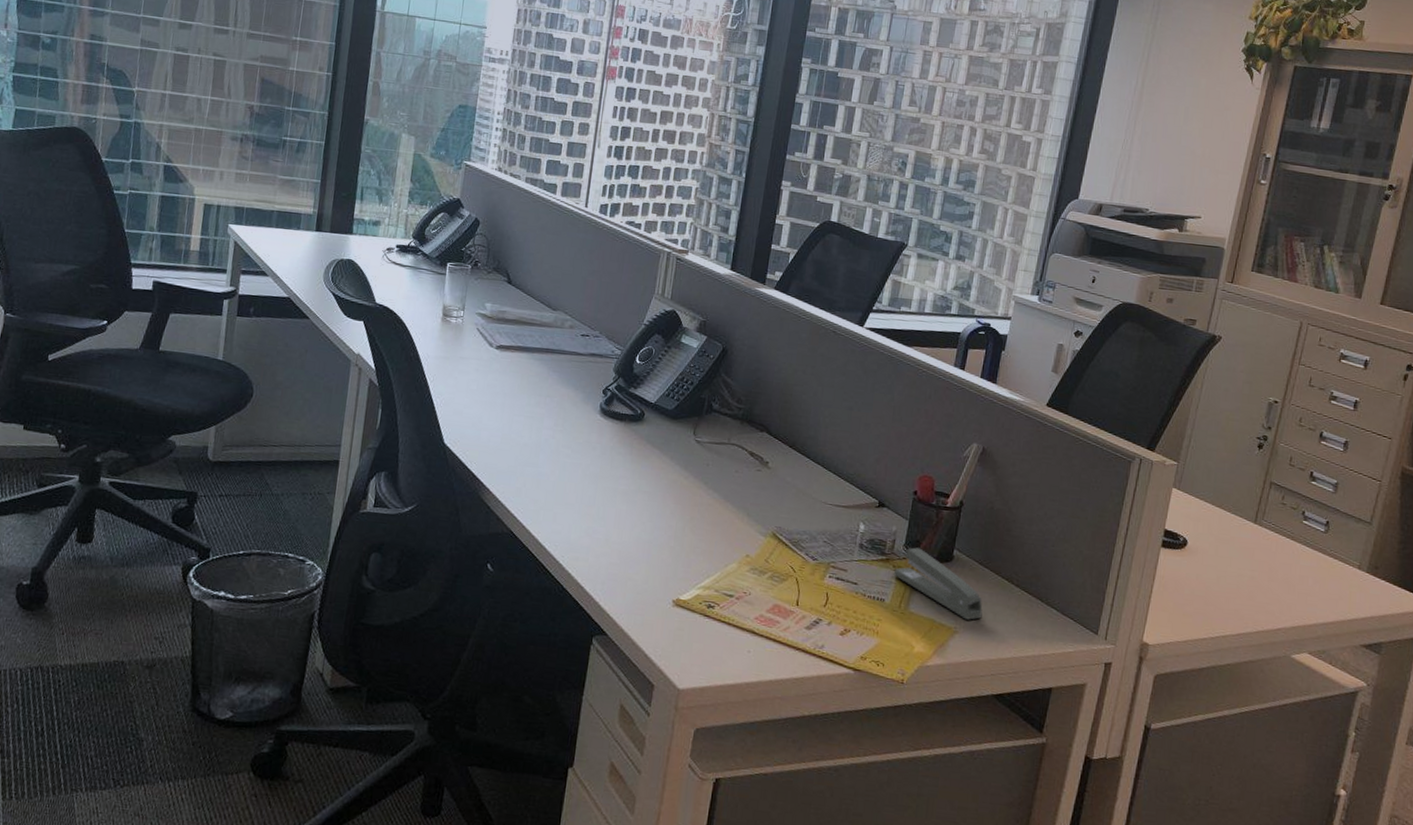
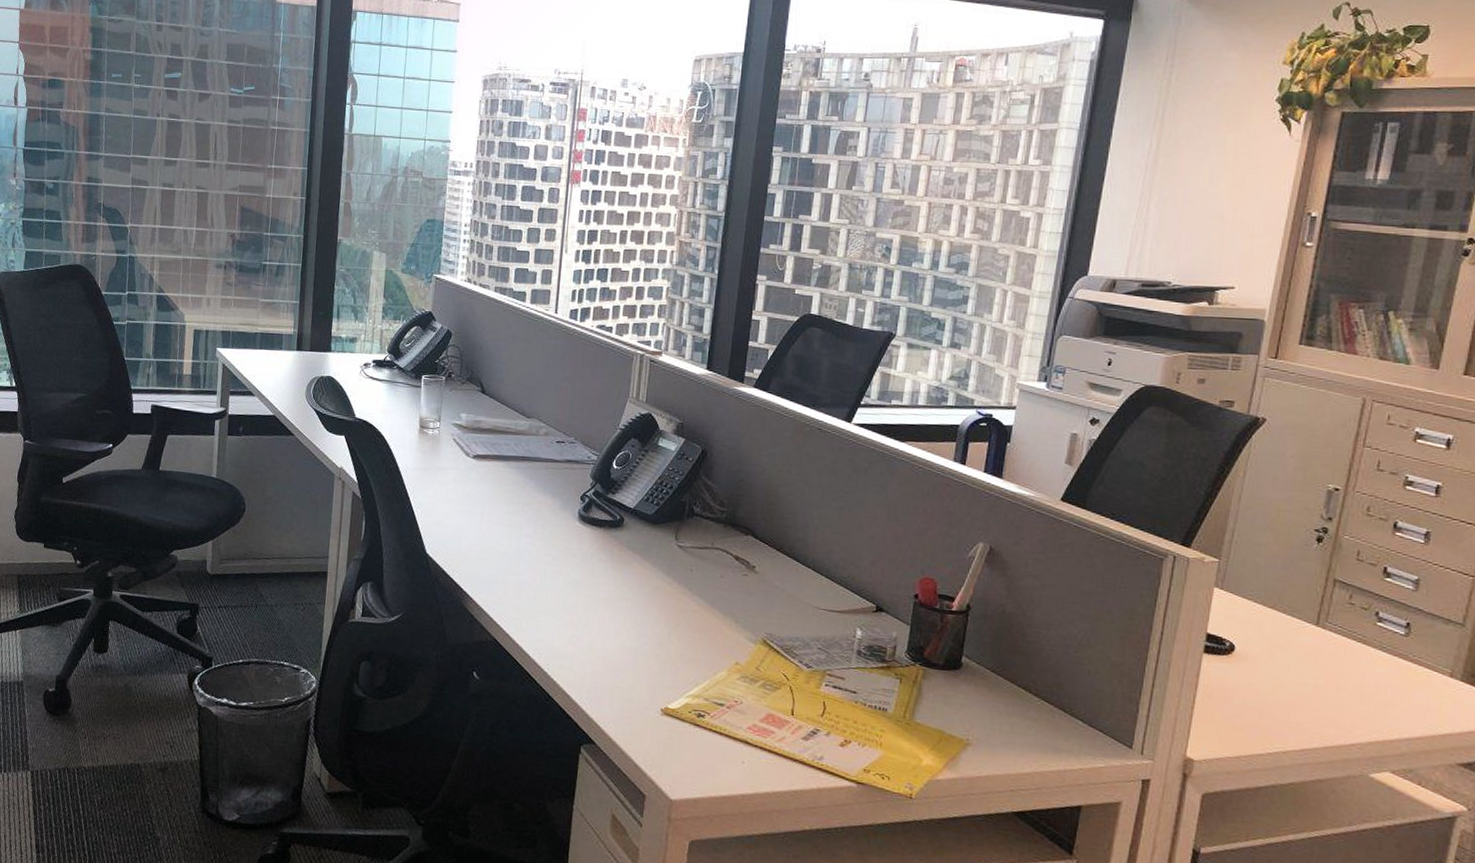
stapler: present [893,547,983,620] -> none [895,654,998,732]

